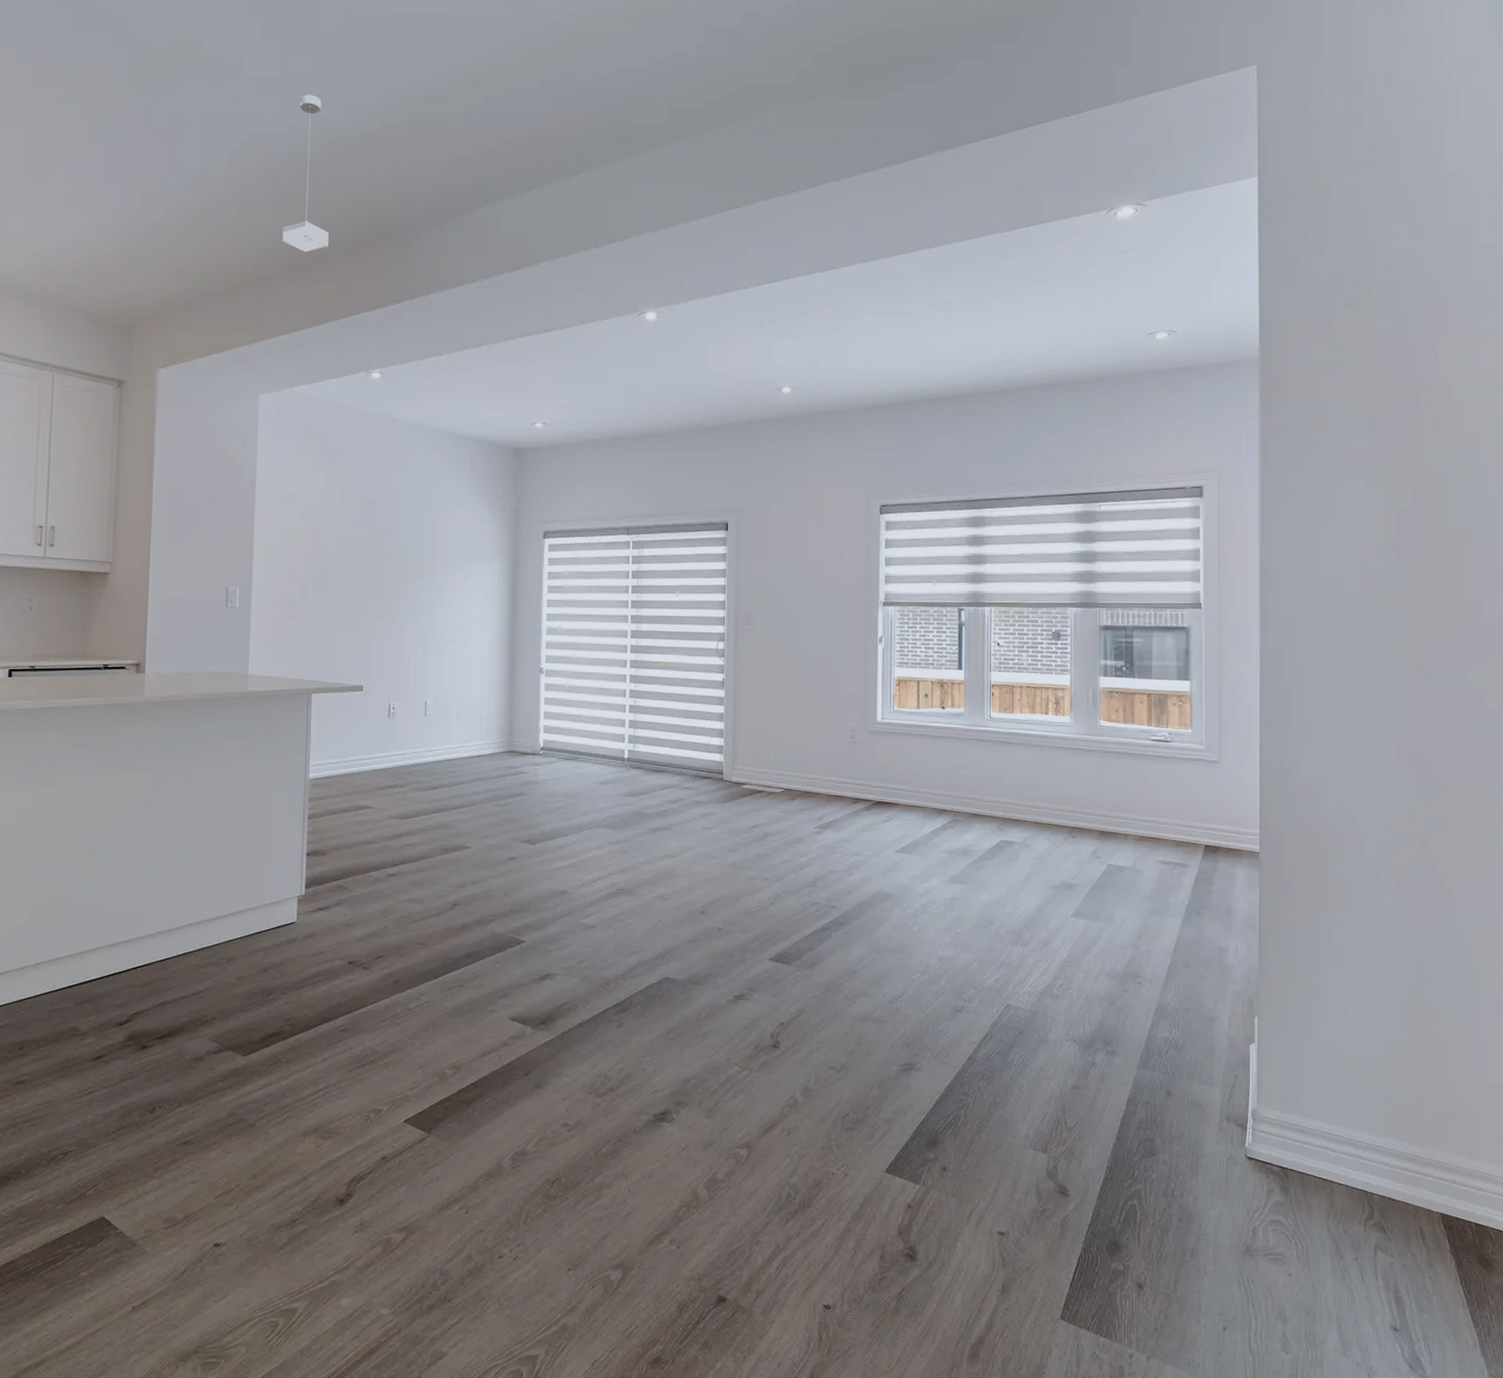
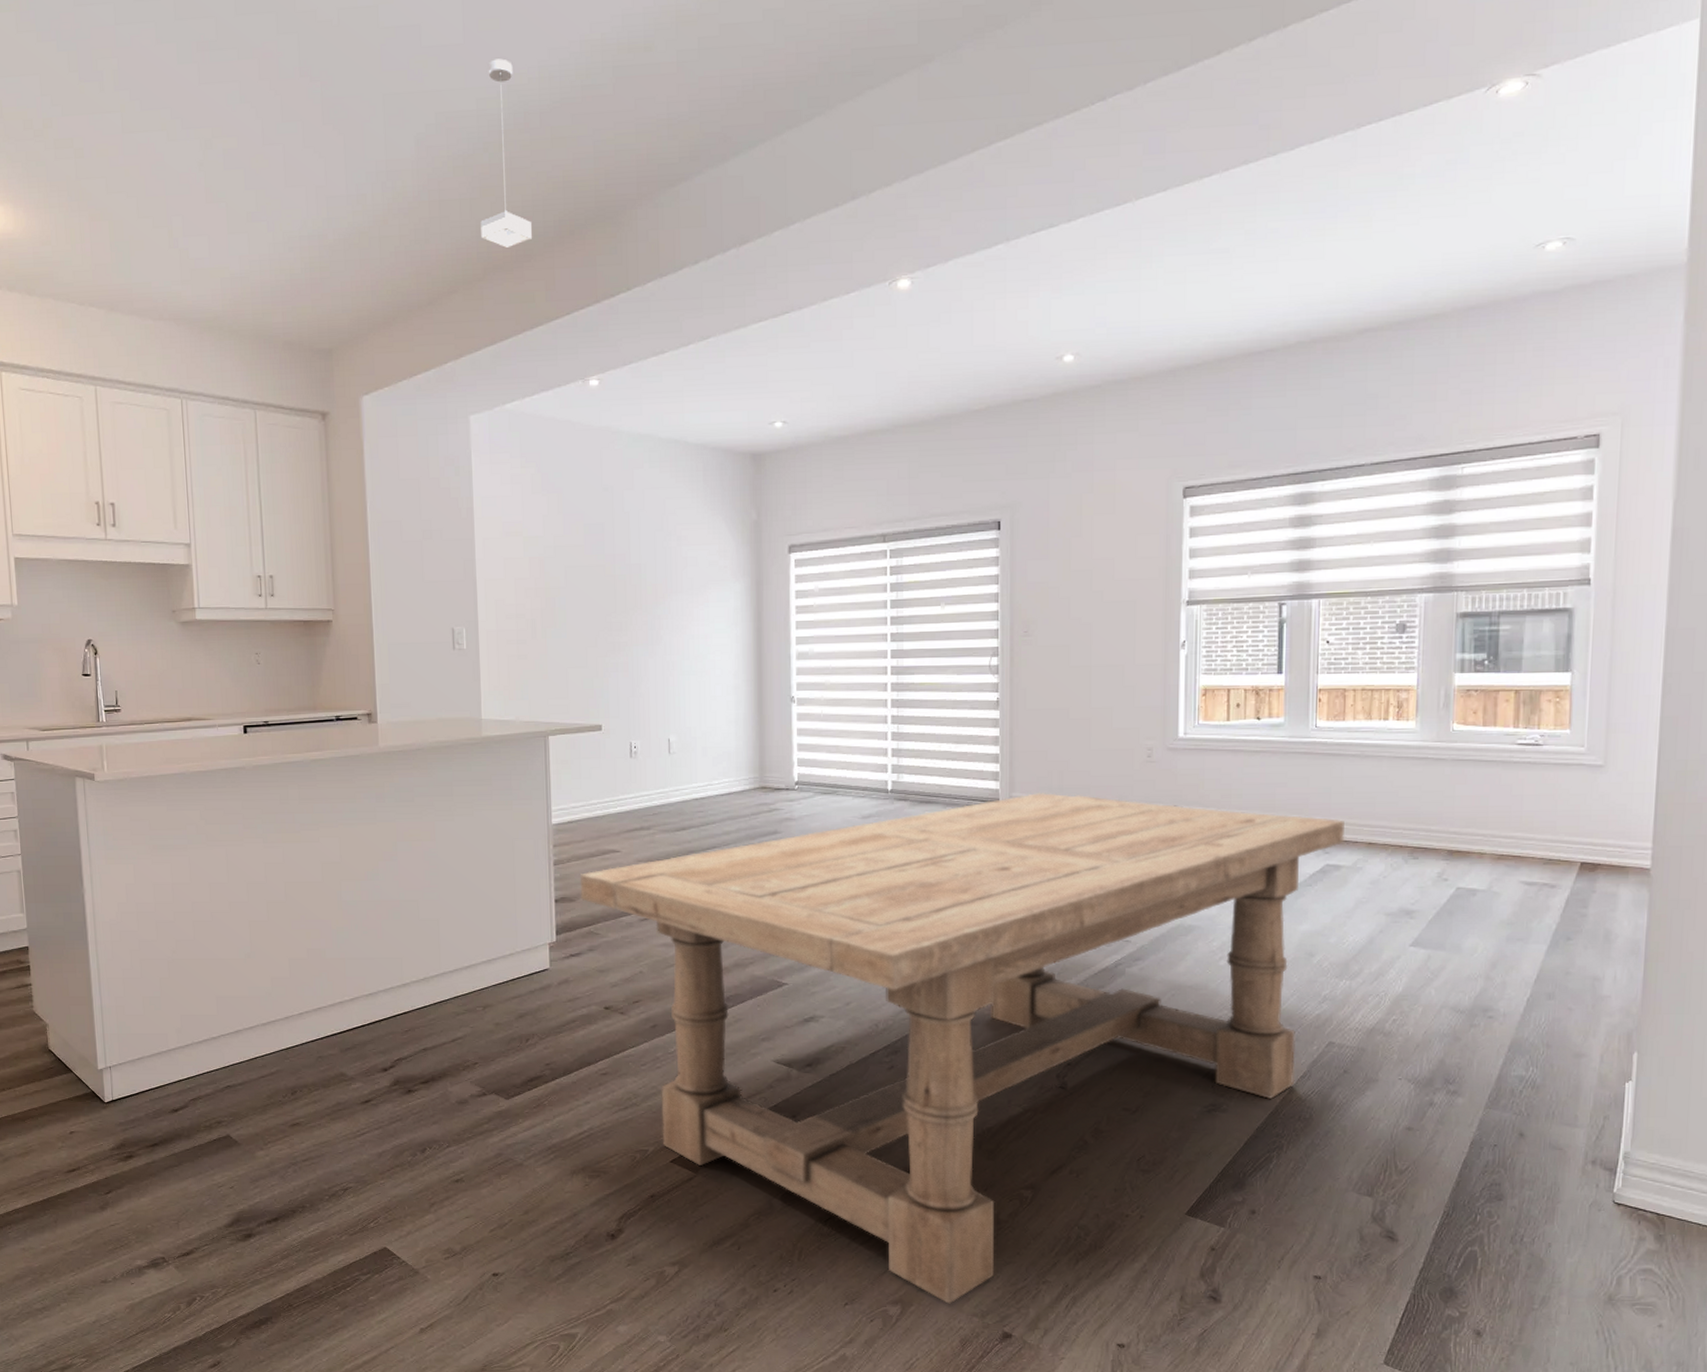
dining table: none [331,765,1016,1267] -> present [579,792,1345,1304]

